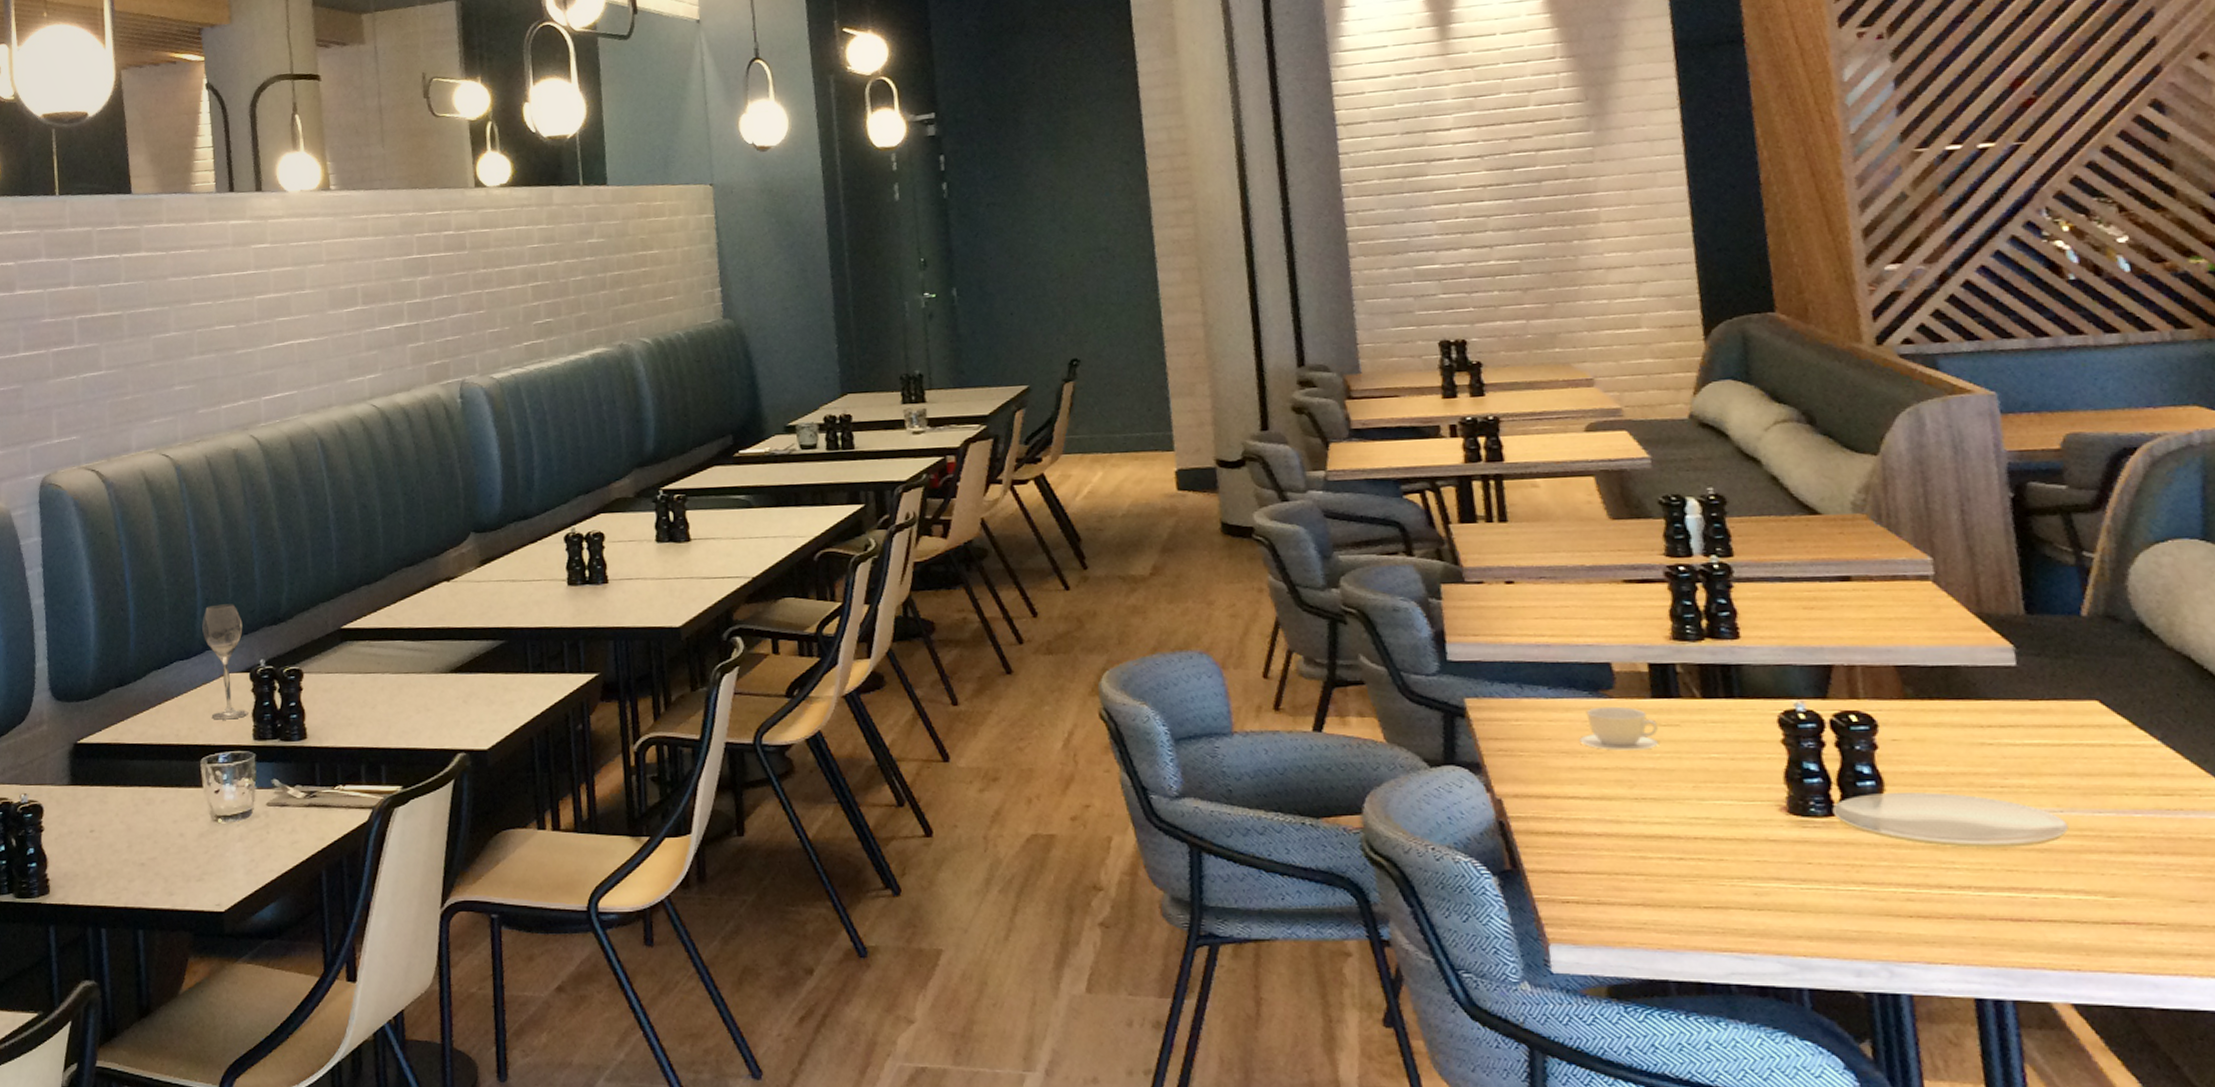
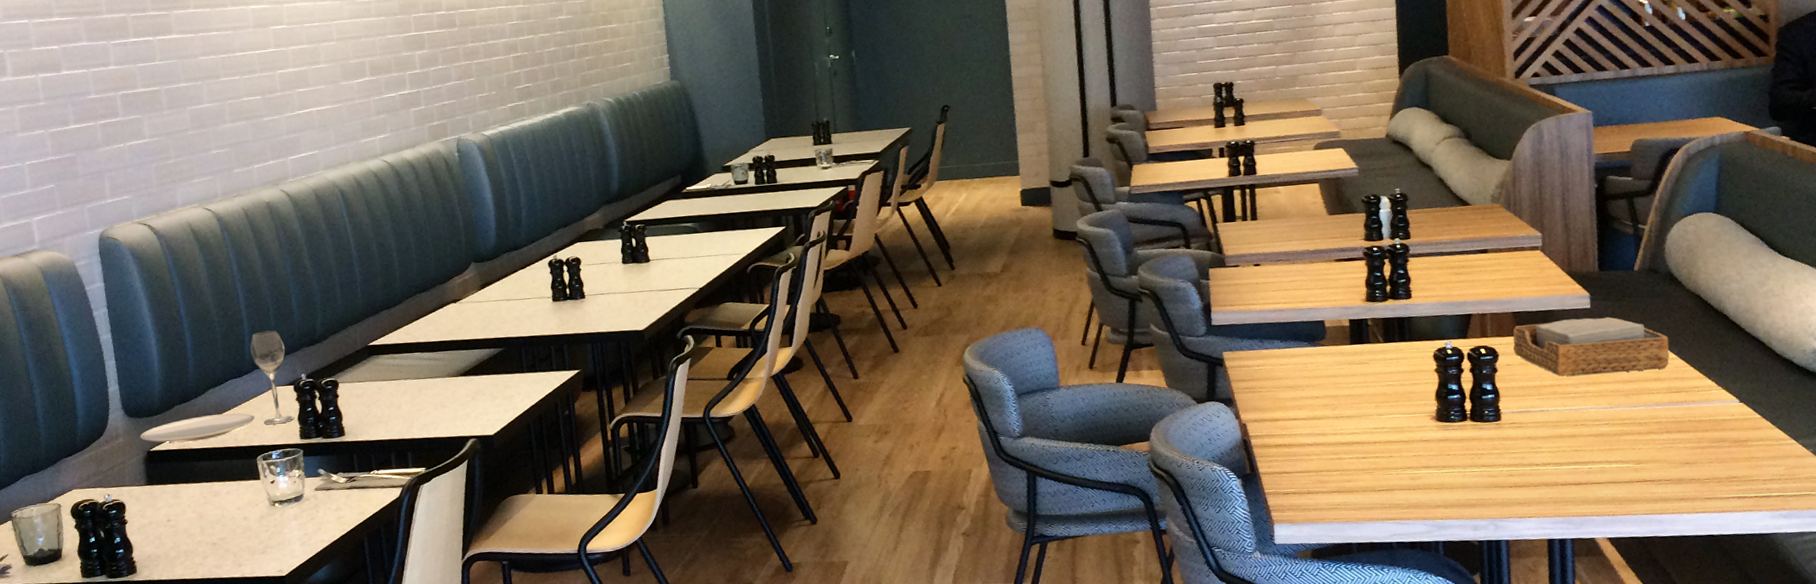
plate: none [67,702,202,735] -> present [140,412,256,443]
teacup: present [1579,706,1660,751] -> none [1300,352,1354,384]
plate: present [1832,792,2069,848] -> none [1465,400,1615,437]
napkin holder: none [1898,679,2150,761] -> present [1513,317,1669,377]

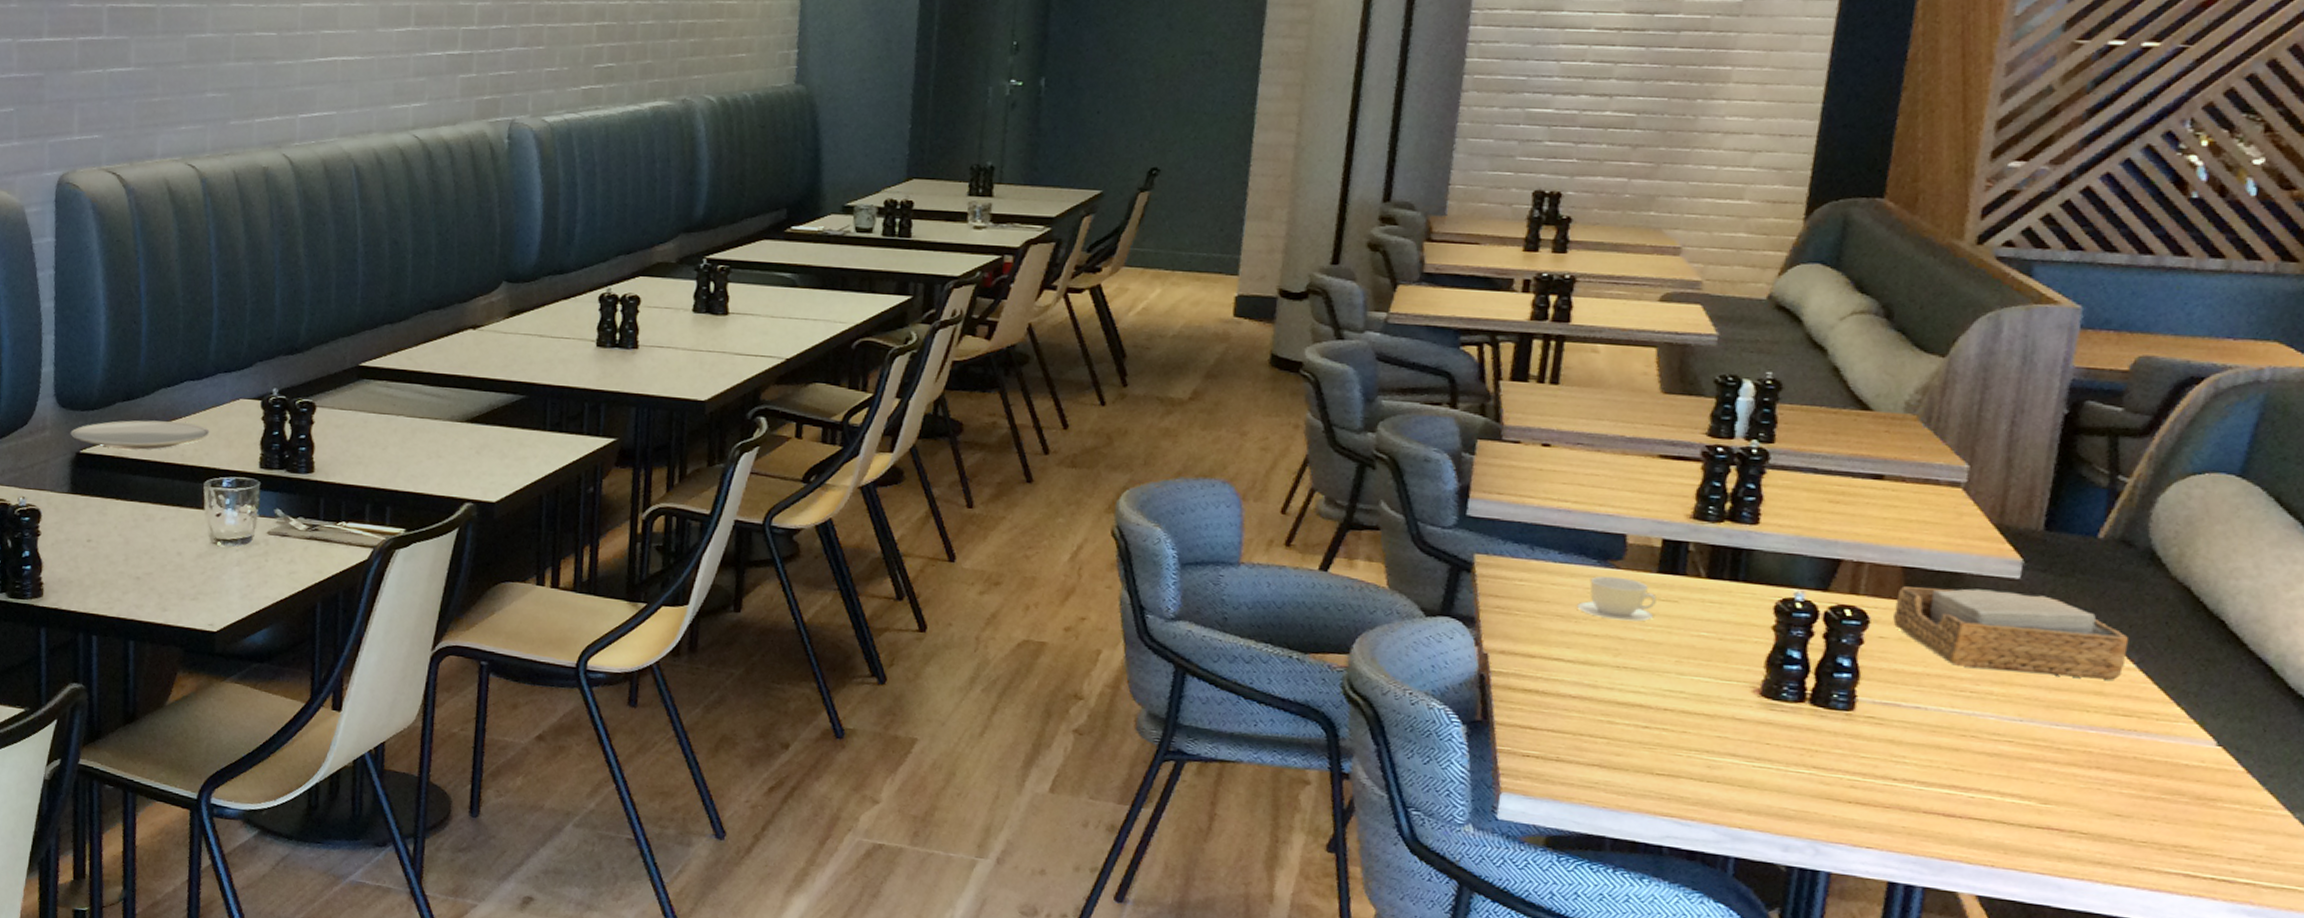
wineglass: present [250,330,295,425] -> none [216,328,258,446]
teacup: none [1300,352,1354,384] -> present [1577,576,1657,622]

